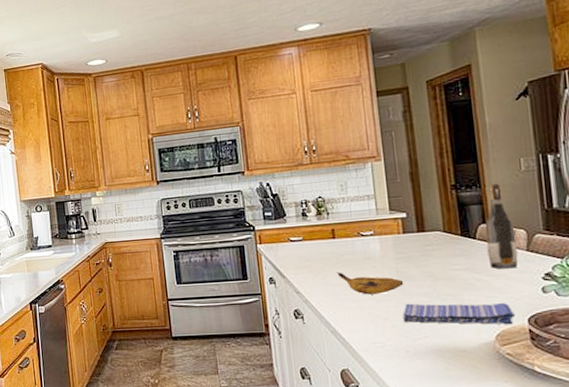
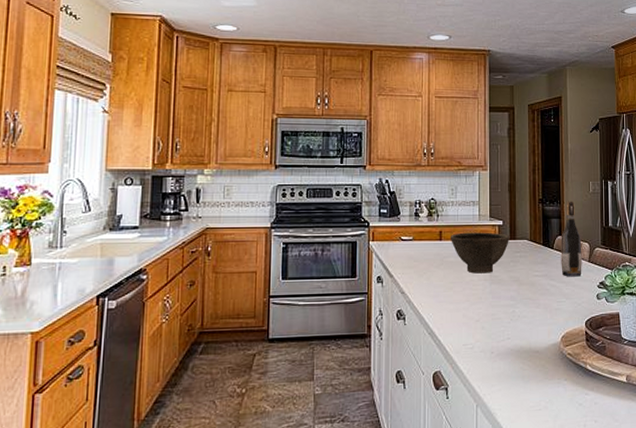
banana: present [337,272,404,295] -> none [440,273,495,297]
bowl: none [345,226,417,271] -> present [451,232,509,274]
dish towel: present [403,302,515,325] -> none [492,306,576,328]

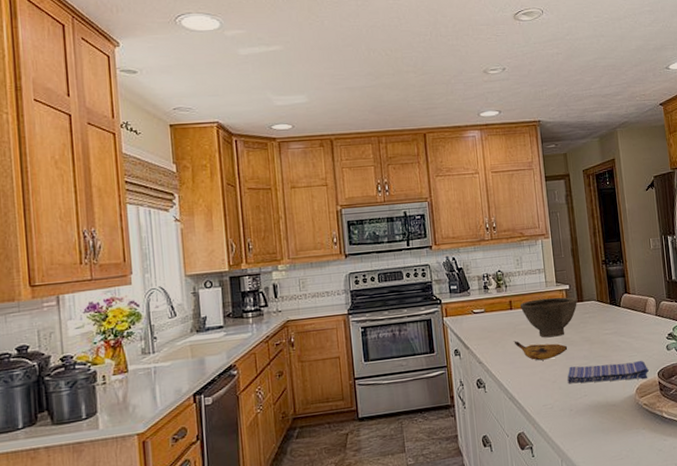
banana: none [440,273,495,297] -> present [513,340,568,361]
dish towel: none [492,306,576,328] -> present [567,360,649,384]
wine bottle: present [561,201,582,277] -> none [626,259,650,332]

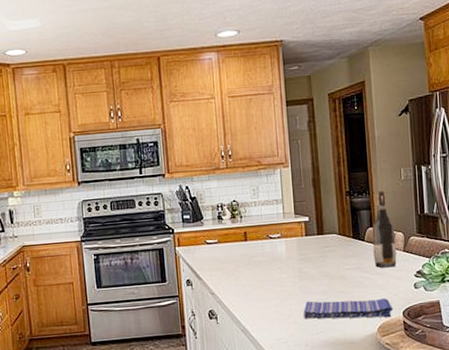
banana: present [513,340,568,361] -> none [248,273,305,294]
bowl: present [520,297,577,338] -> none [256,229,317,271]
wine bottle: none [626,259,650,332] -> present [372,190,397,268]

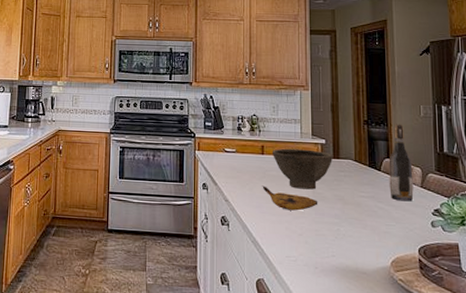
banana: none [248,273,305,294] -> present [262,185,318,211]
bowl: none [256,229,317,271] -> present [273,148,333,190]
dish towel: present [303,297,393,319] -> none [315,222,408,253]

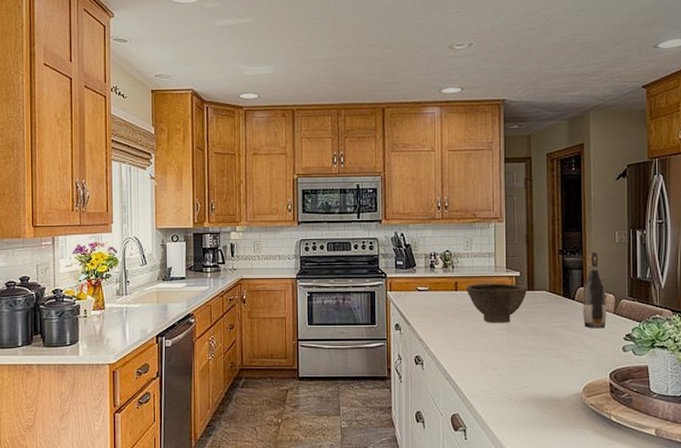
banana: present [262,185,318,211] -> none [456,322,513,345]

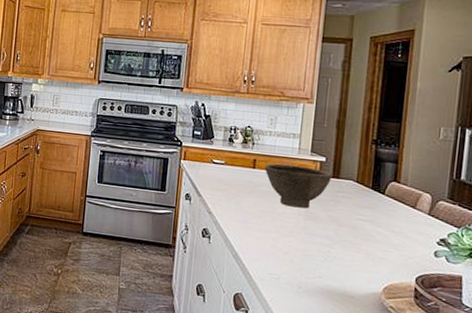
wine bottle: present [583,251,607,329] -> none [391,145,422,229]

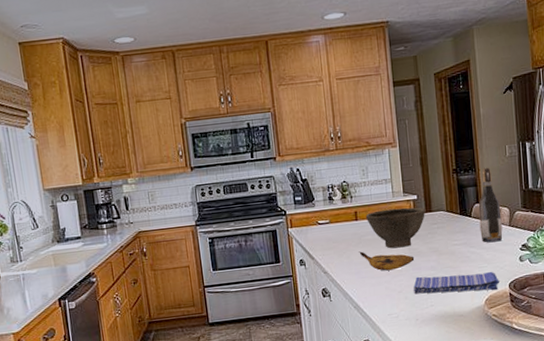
banana: none [250,200,310,229] -> present [359,251,415,271]
dish towel: none [302,242,405,281] -> present [413,271,499,294]
wine bottle: none [391,145,422,229] -> present [478,167,503,243]

